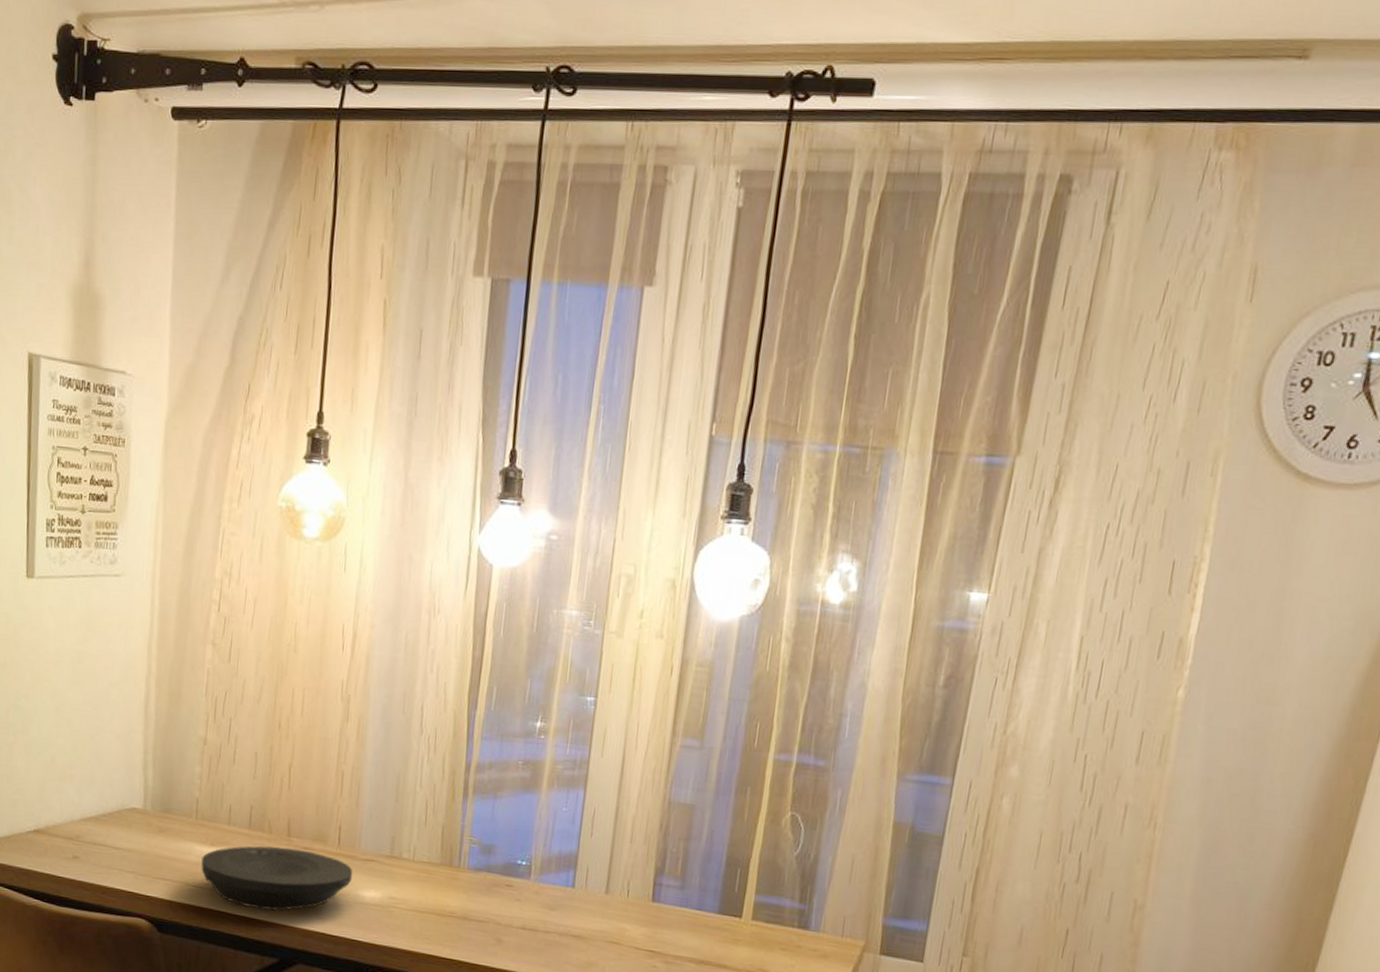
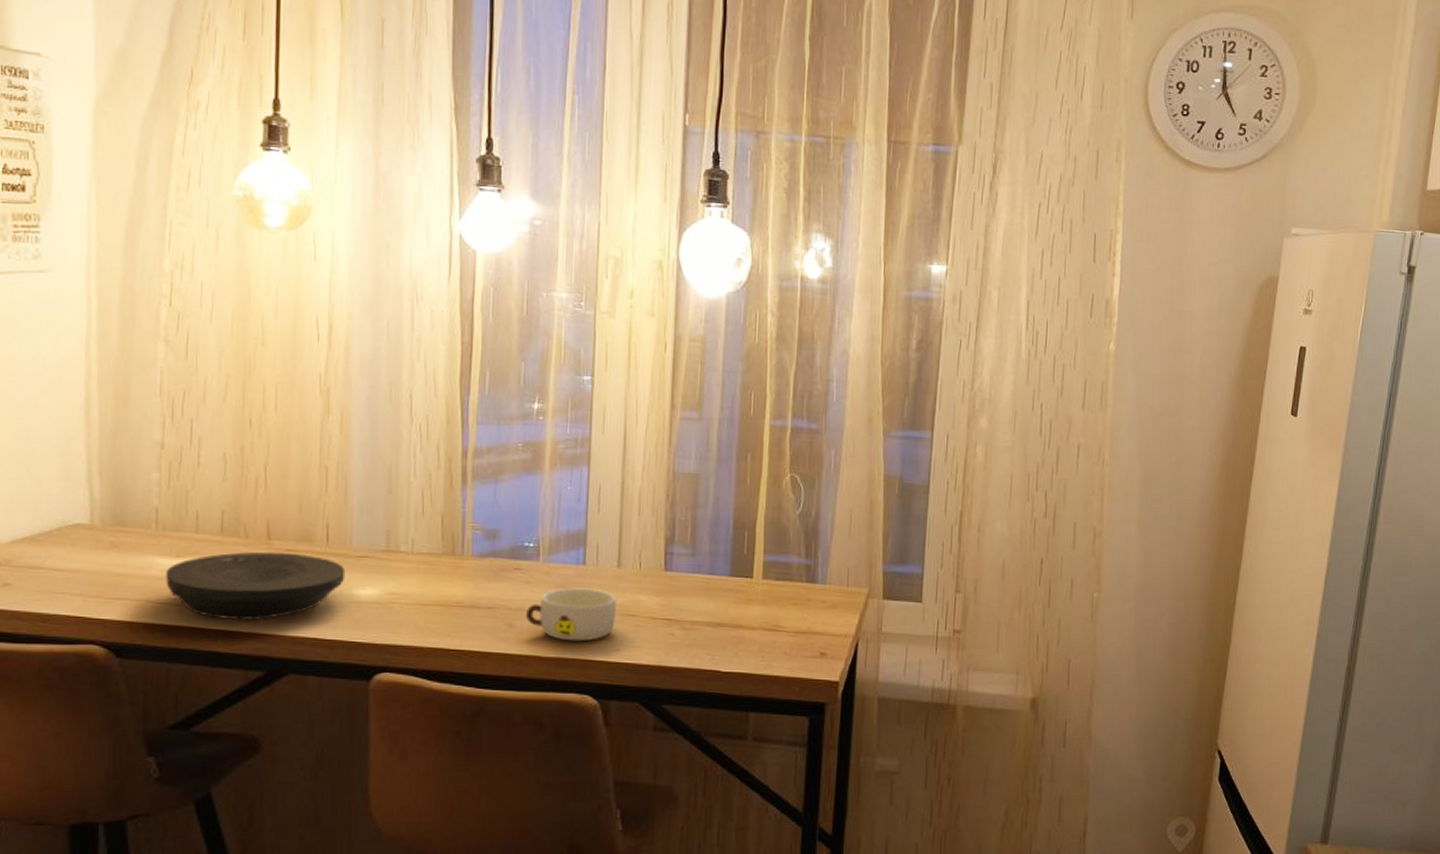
bowl: none [514,909,602,964] -> present [526,587,616,642]

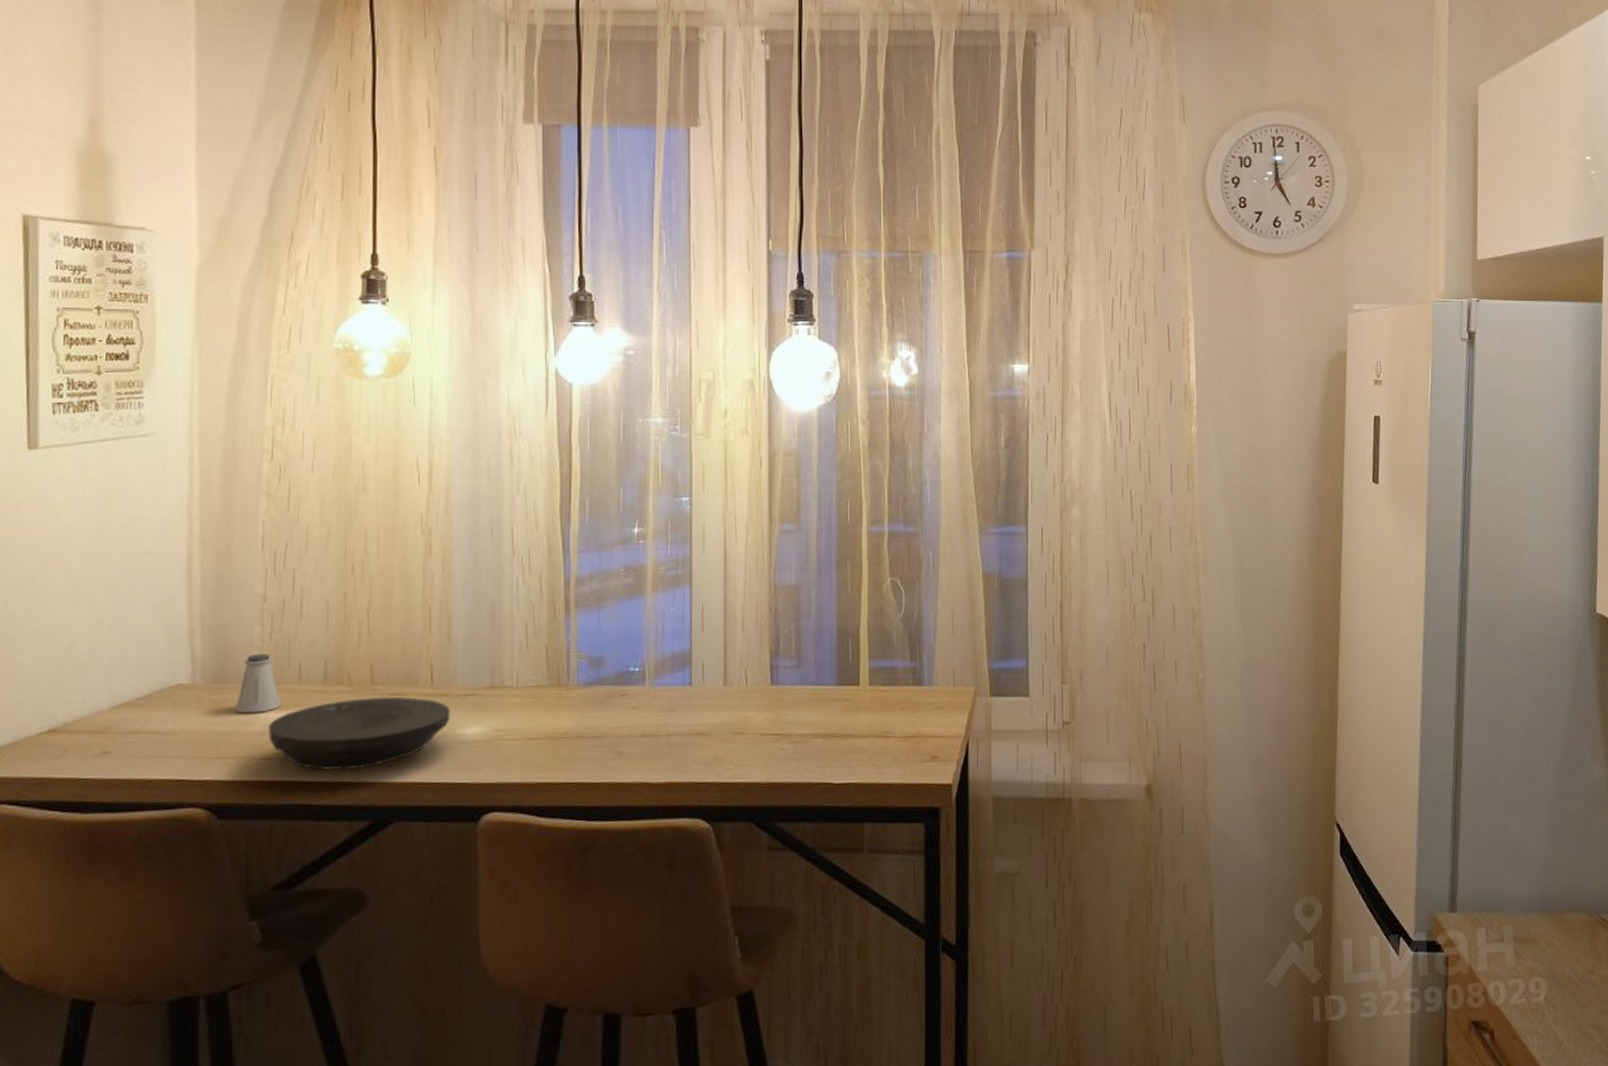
saltshaker: none [133,500,178,558] -> present [235,654,281,714]
bowl: present [526,587,616,642] -> none [634,708,724,765]

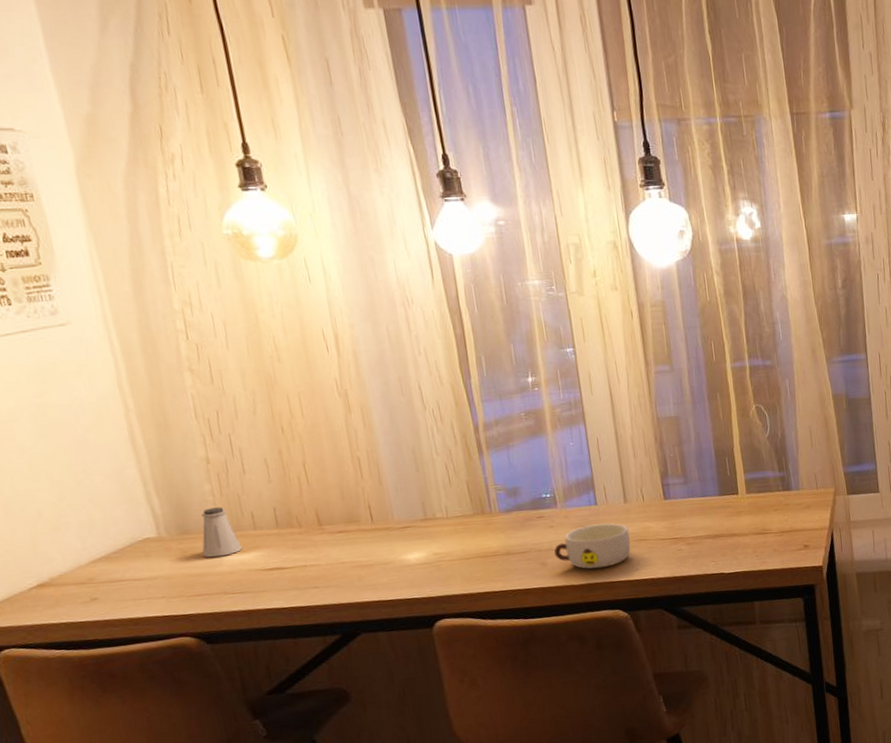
plate: present [268,696,451,771] -> none [235,533,394,599]
bowl: none [634,708,724,765] -> present [554,523,631,569]

